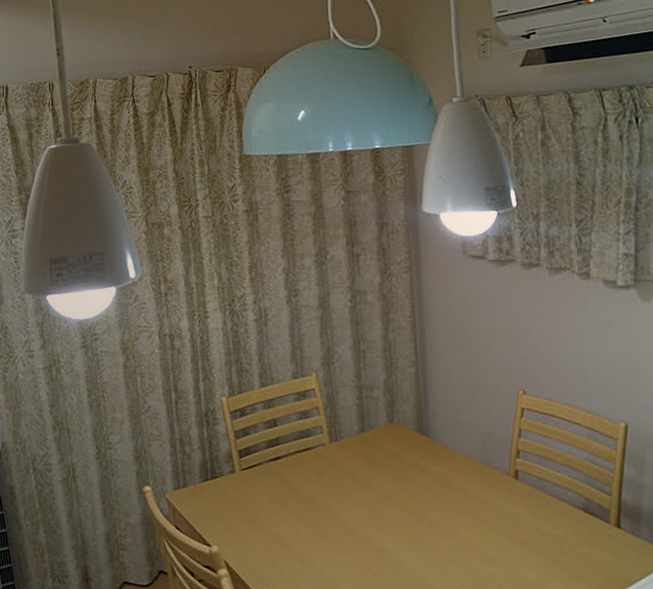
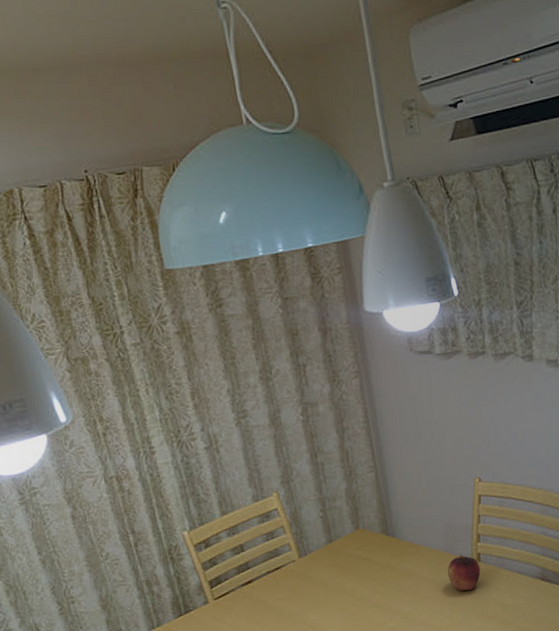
fruit: none [482,468,517,509] -> present [448,555,481,591]

